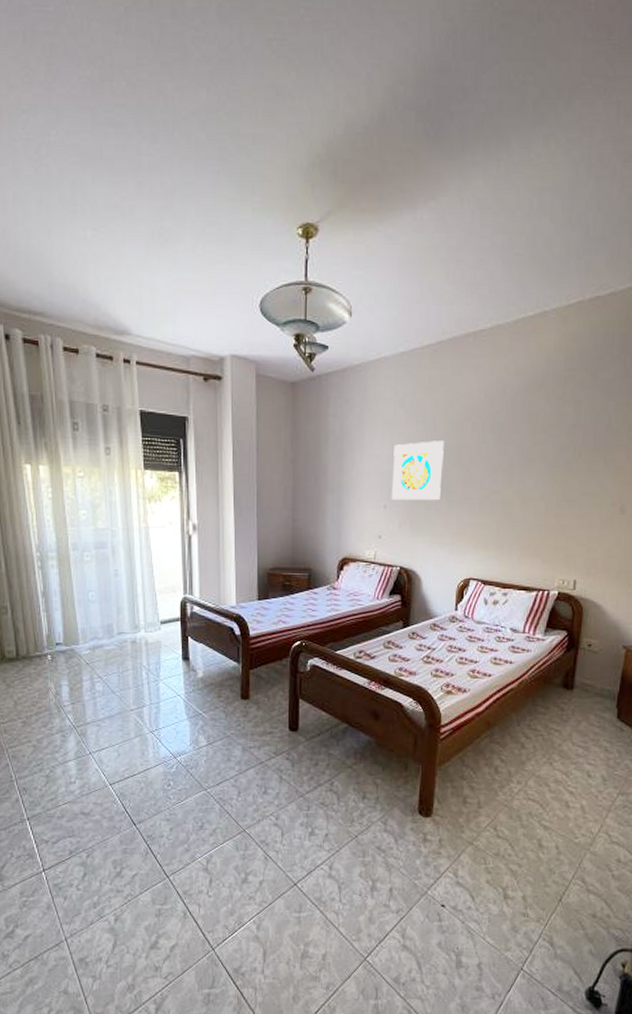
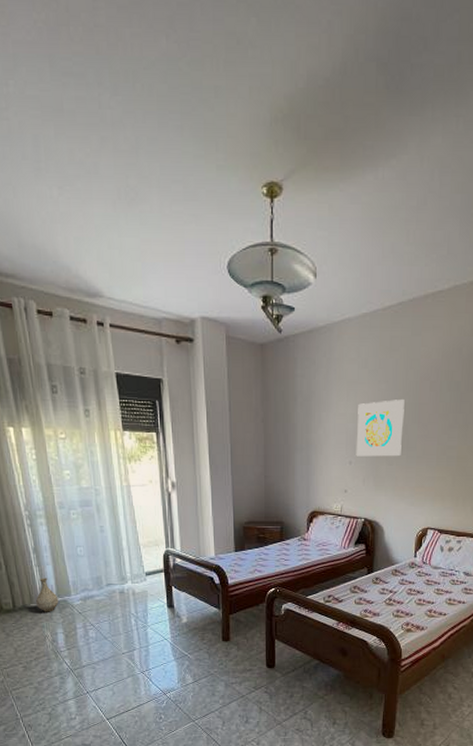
vase: none [41,624,65,662] -> present [36,578,59,612]

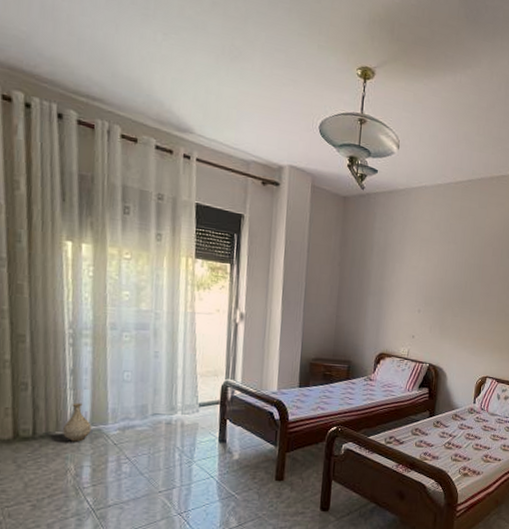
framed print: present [356,400,405,457] -> none [424,259,470,310]

